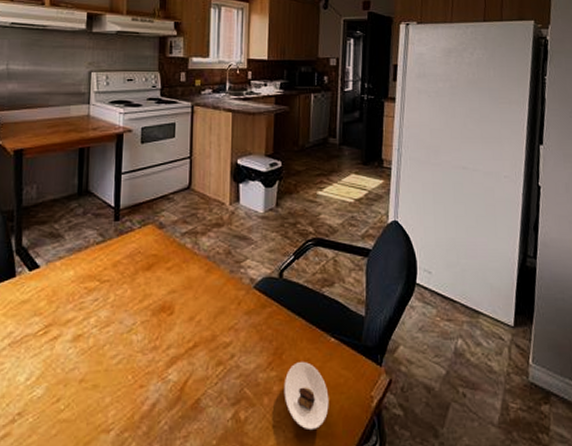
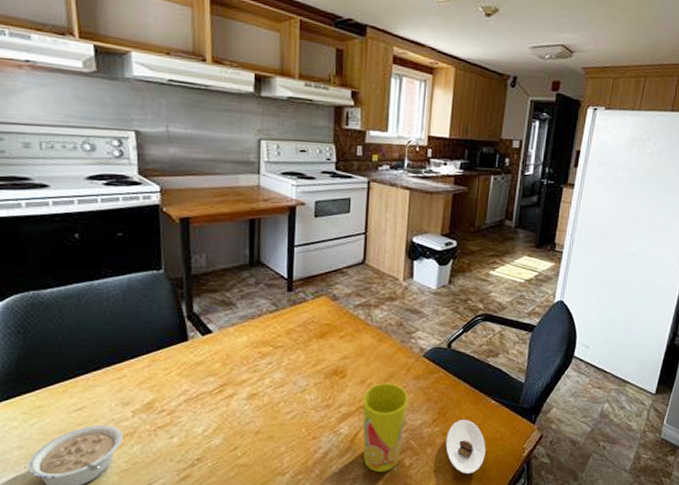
cup: none [192,319,240,428] -> present [362,383,408,472]

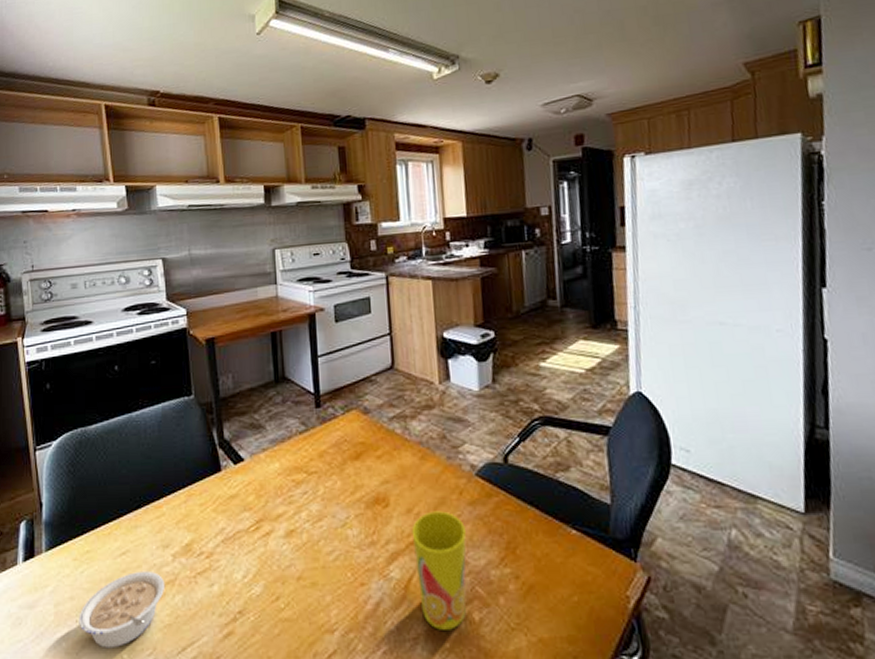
saucer: present [445,420,486,473] -> none [520,557,577,633]

